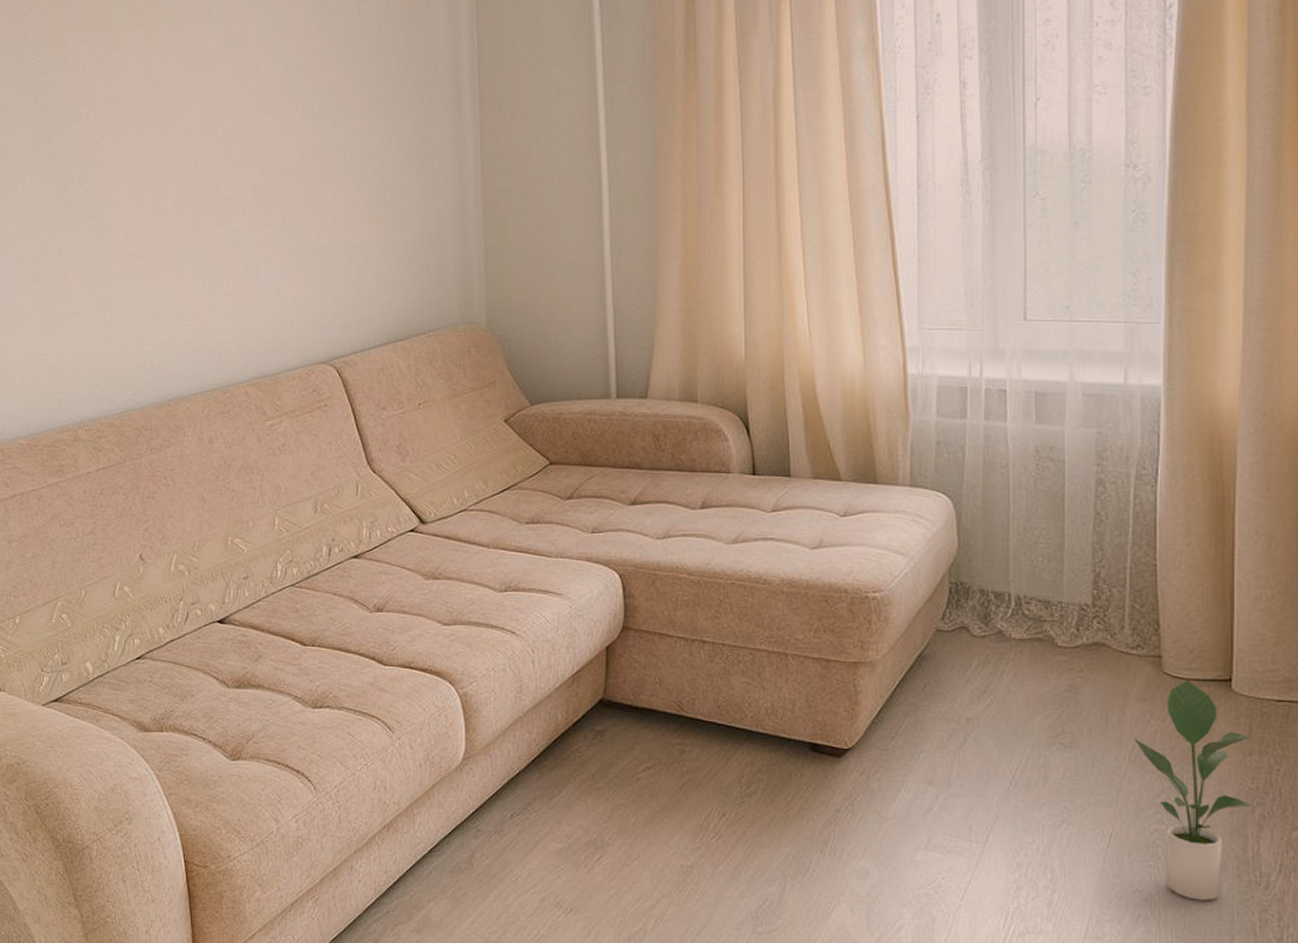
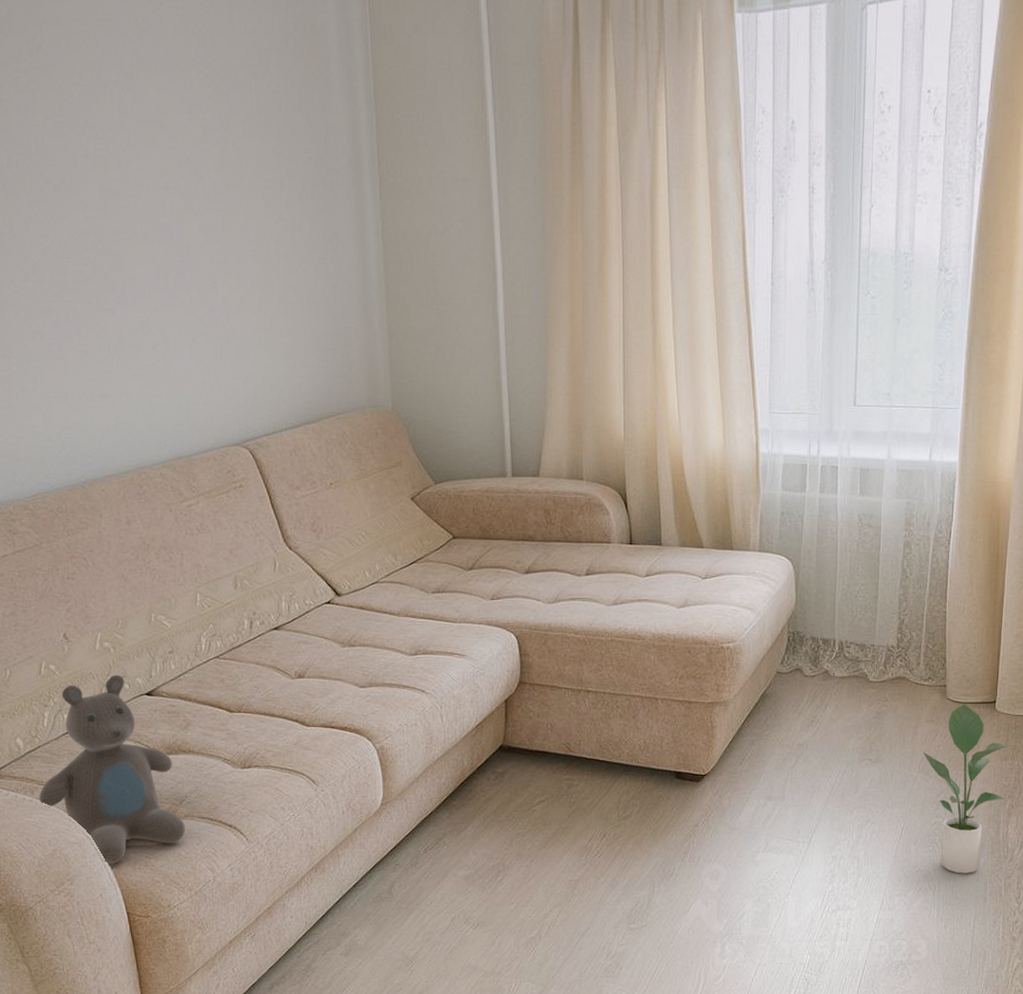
stuffed animal: none [103,599,250,805] -> present [38,674,185,864]

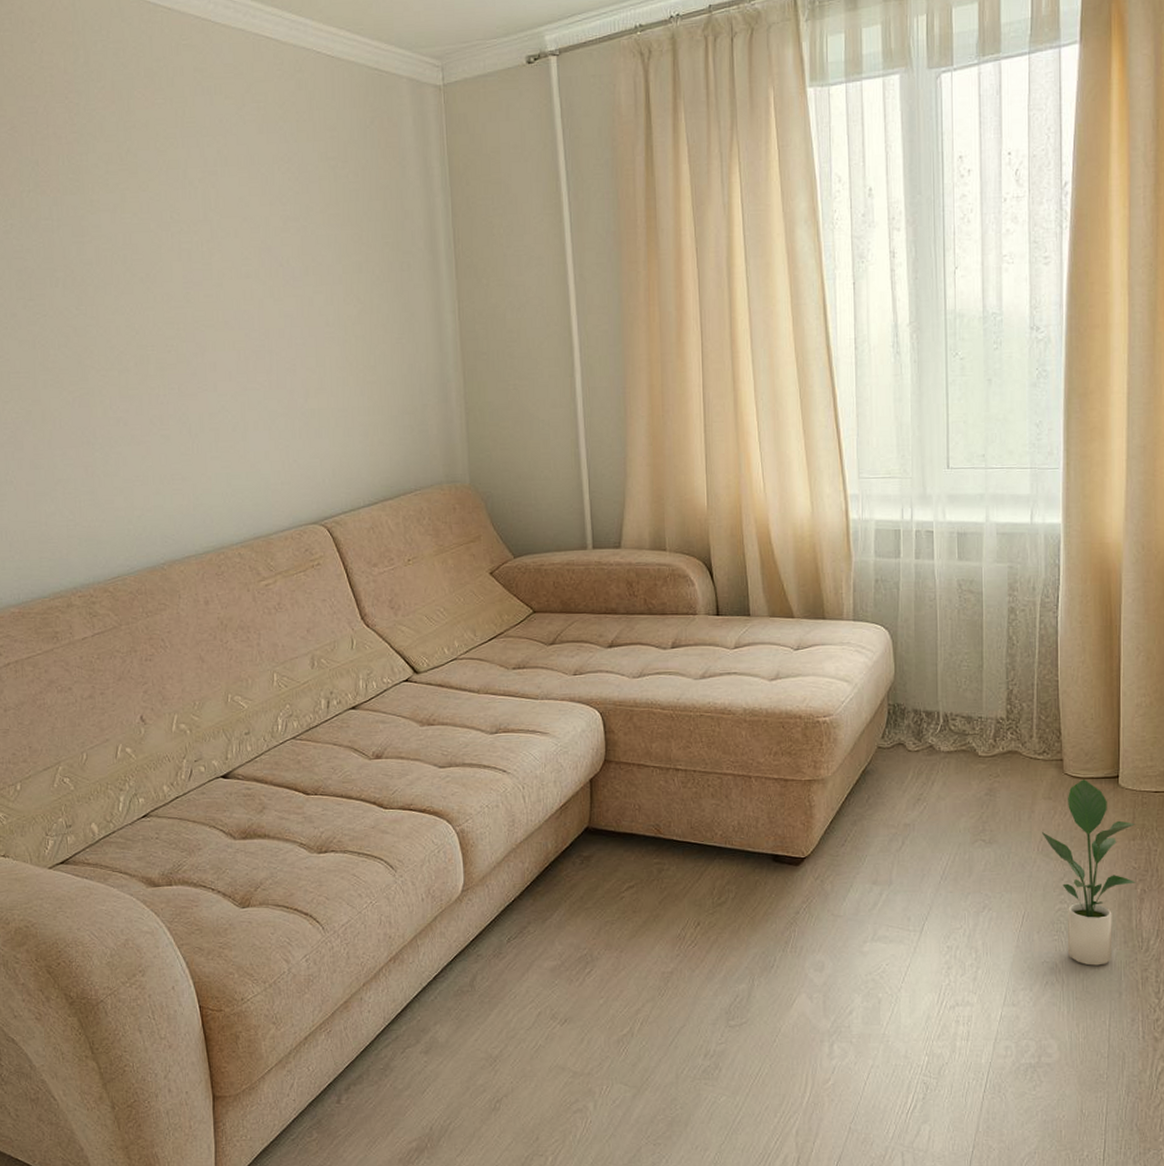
stuffed animal: present [38,674,185,864] -> none [112,757,260,954]

